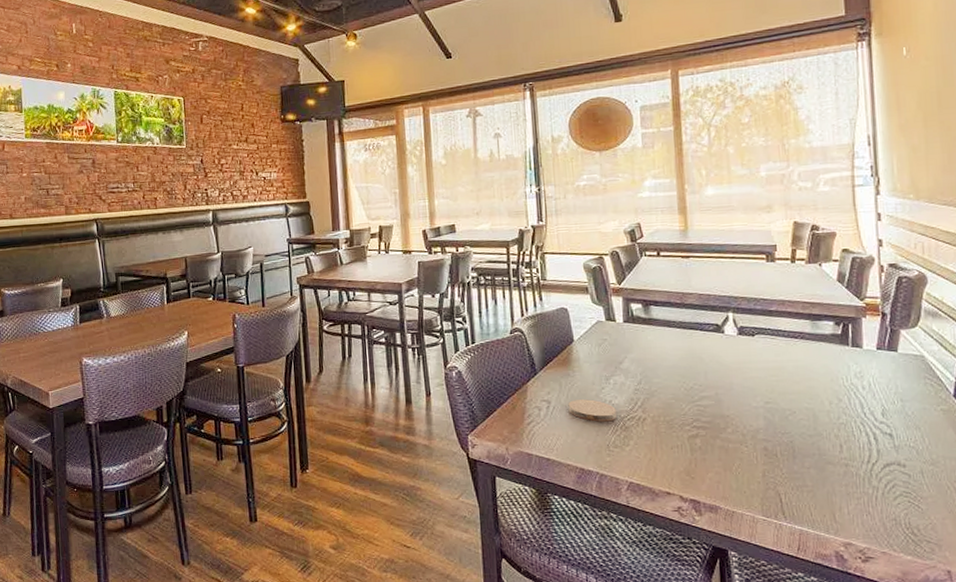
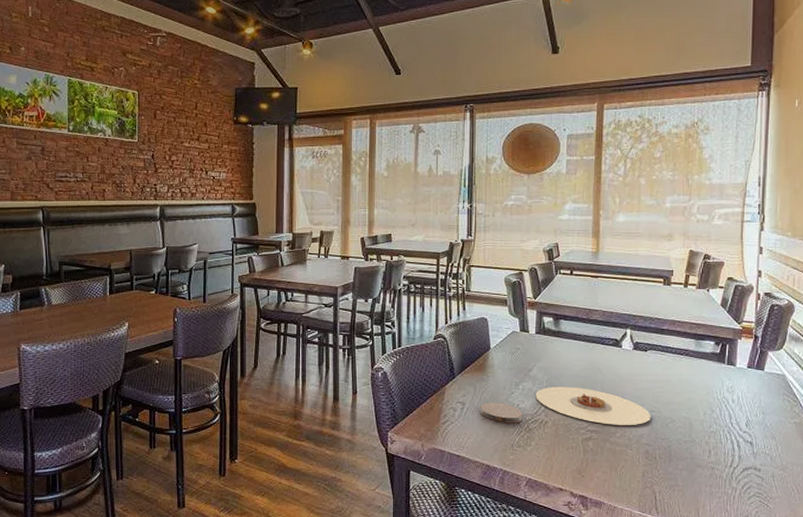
plate: none [629,378,767,420] -> present [535,386,651,425]

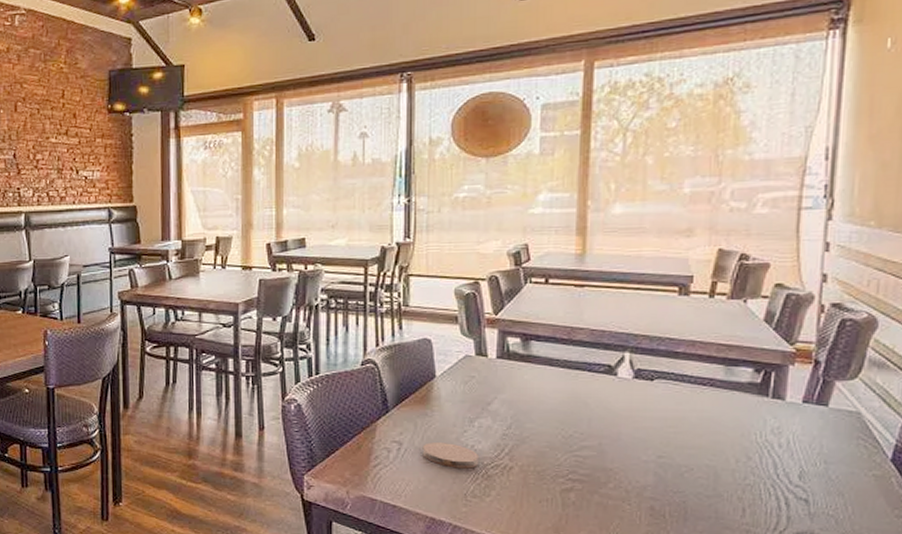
plate: present [535,386,651,425] -> none [496,424,659,474]

